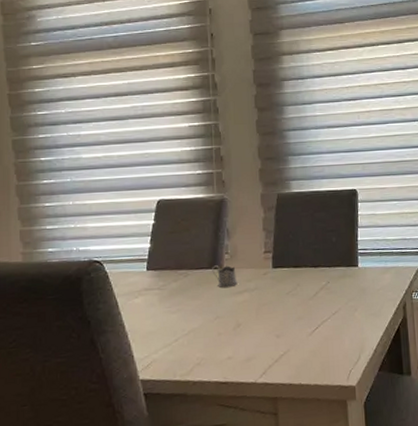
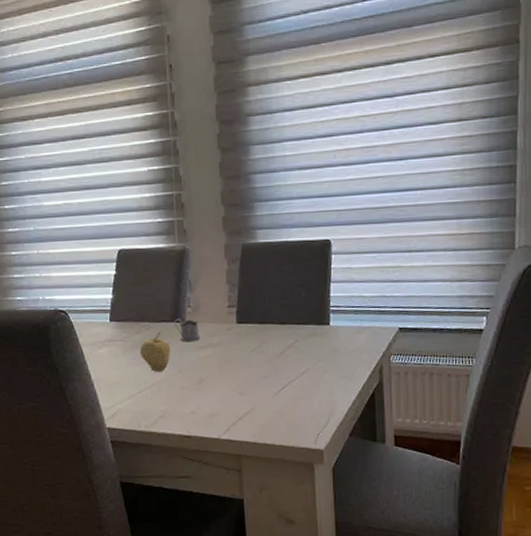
fruit: none [177,279,208,319] -> present [140,332,171,372]

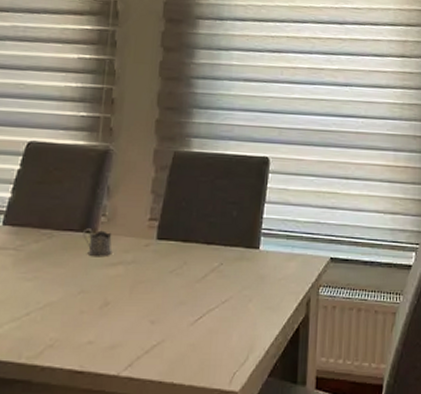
fruit: present [140,332,171,372] -> none [35,243,74,290]

